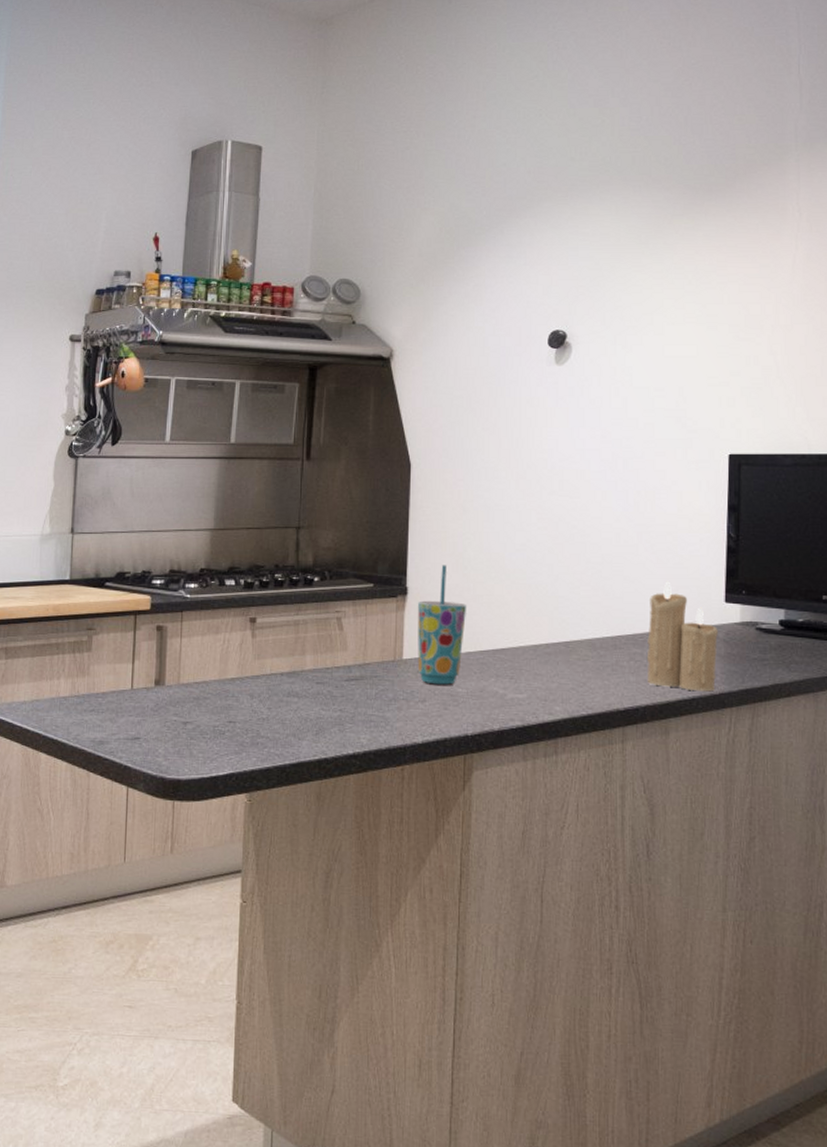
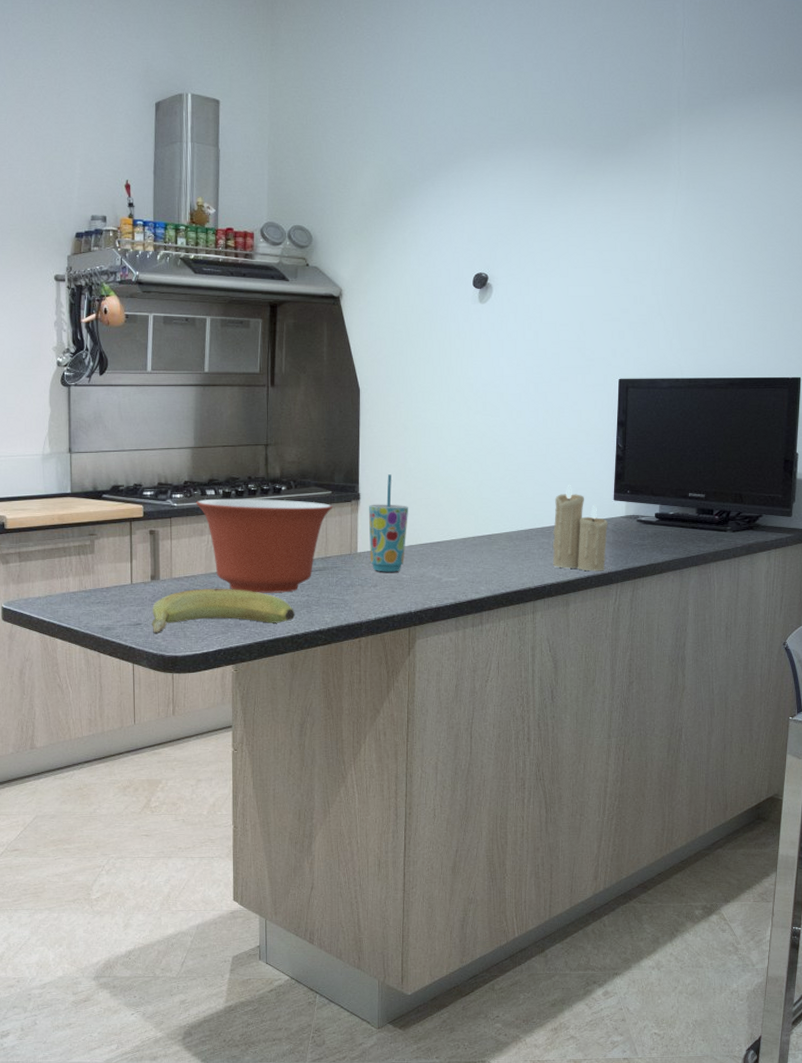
banana: none [152,697,325,752] -> present [151,588,296,634]
mixing bowl: none [213,590,375,706] -> present [196,498,333,593]

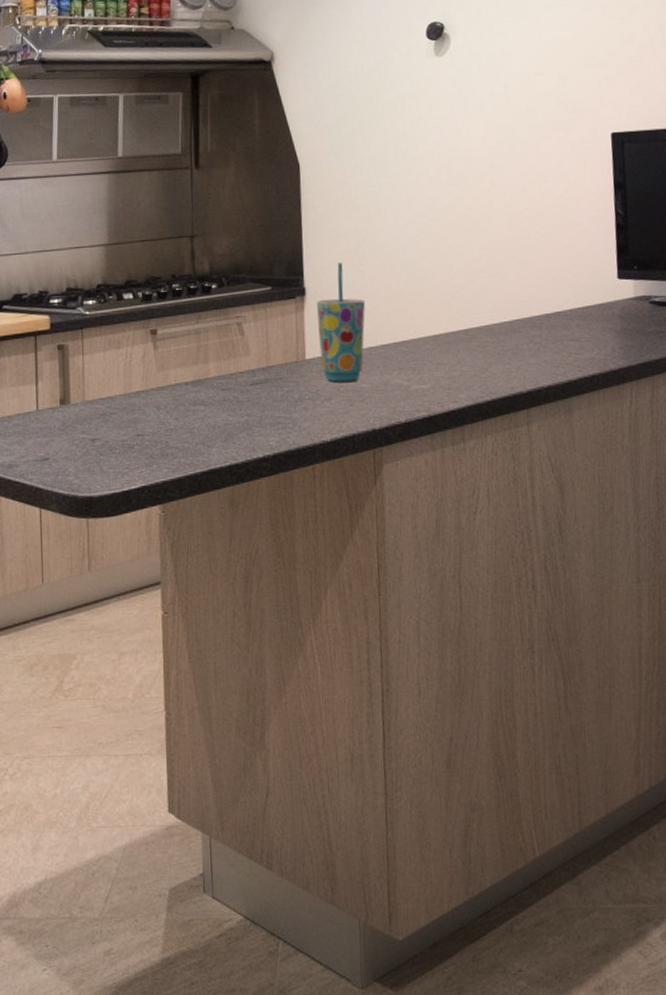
banana: present [151,588,296,634] -> none [61,410,234,471]
mixing bowl: present [196,498,333,593] -> none [111,300,274,415]
candle: present [552,484,608,571] -> none [544,262,614,368]

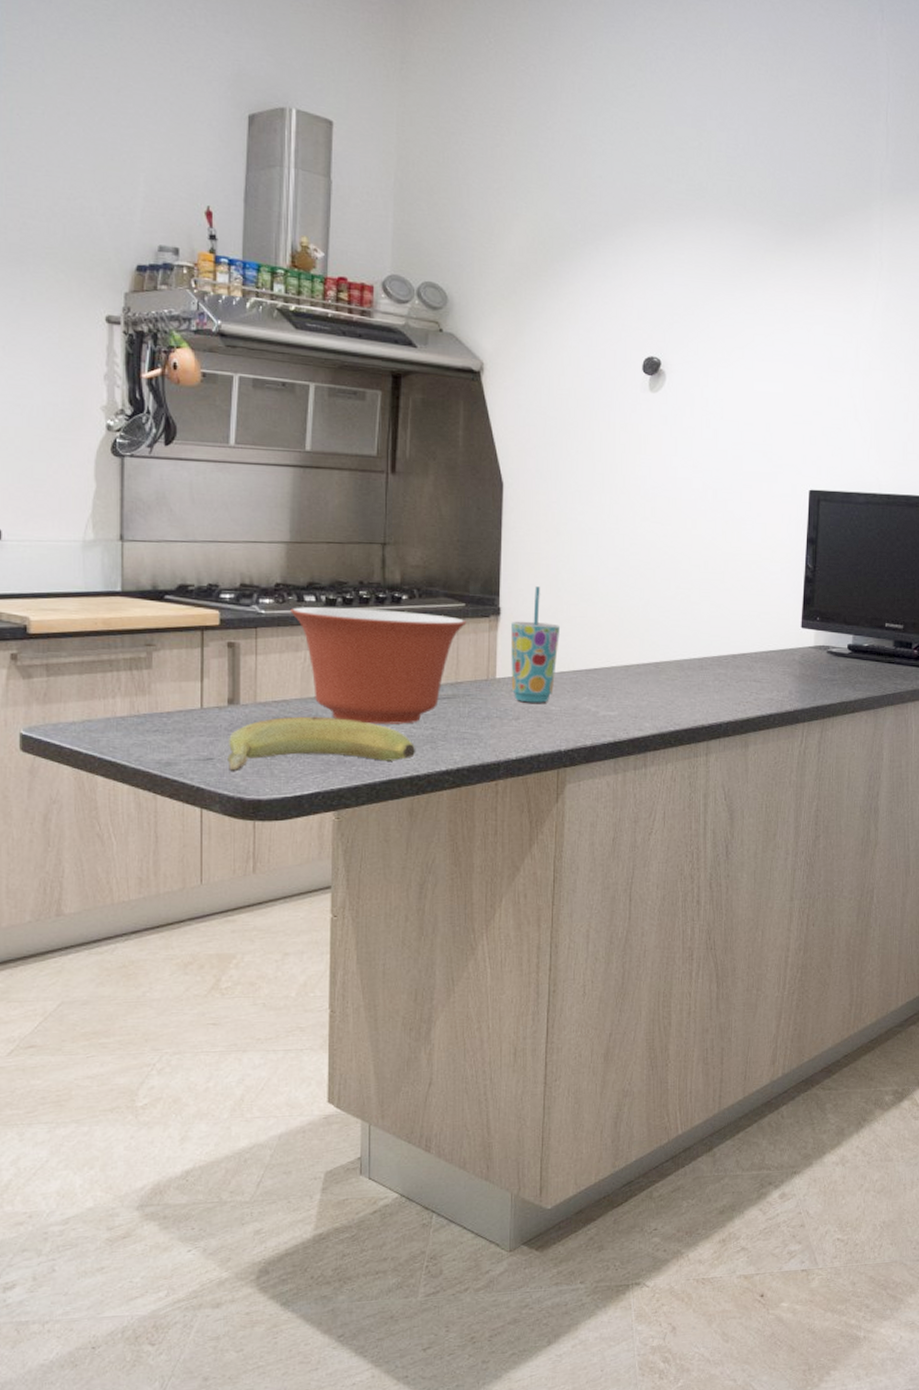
banana: none [61,410,234,471] -> present [227,716,416,772]
mixing bowl: none [111,300,274,415] -> present [291,606,467,724]

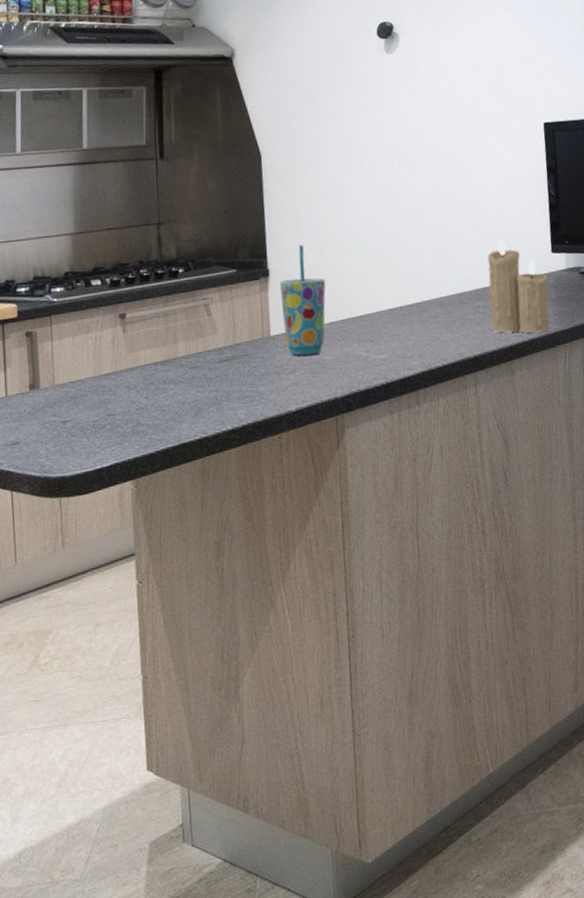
banana: present [227,716,416,772] -> none [32,390,203,454]
mixing bowl: present [291,606,467,724] -> none [80,283,239,394]
candle: none [730,607,794,709] -> present [487,239,550,333]

